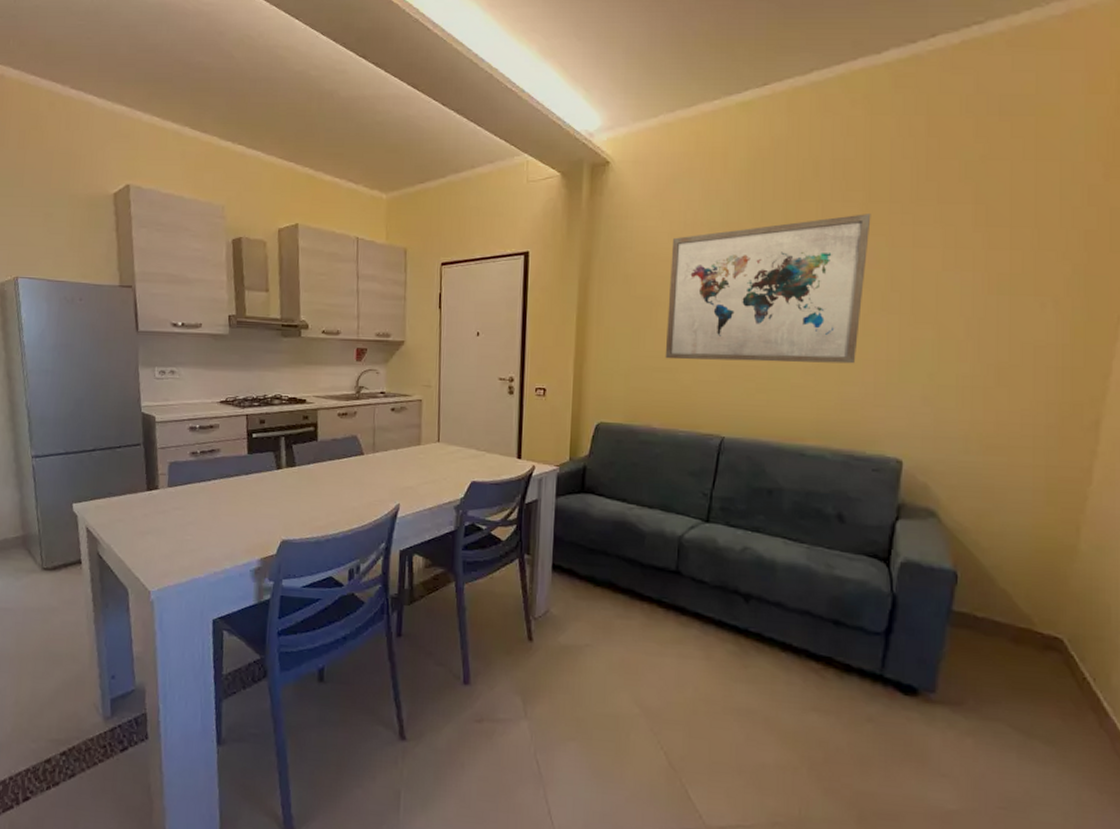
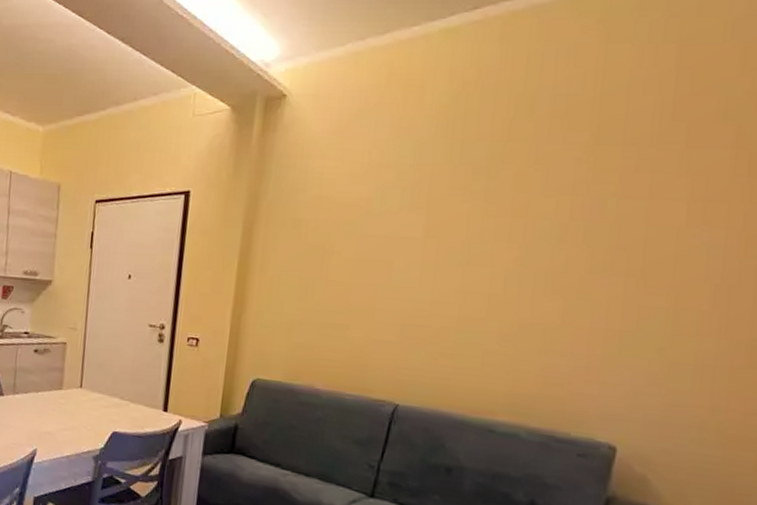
wall art: present [665,214,871,364] -> none [335,158,598,331]

